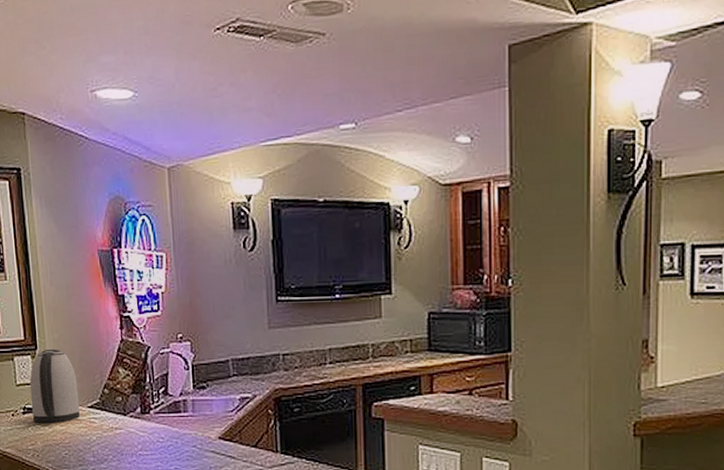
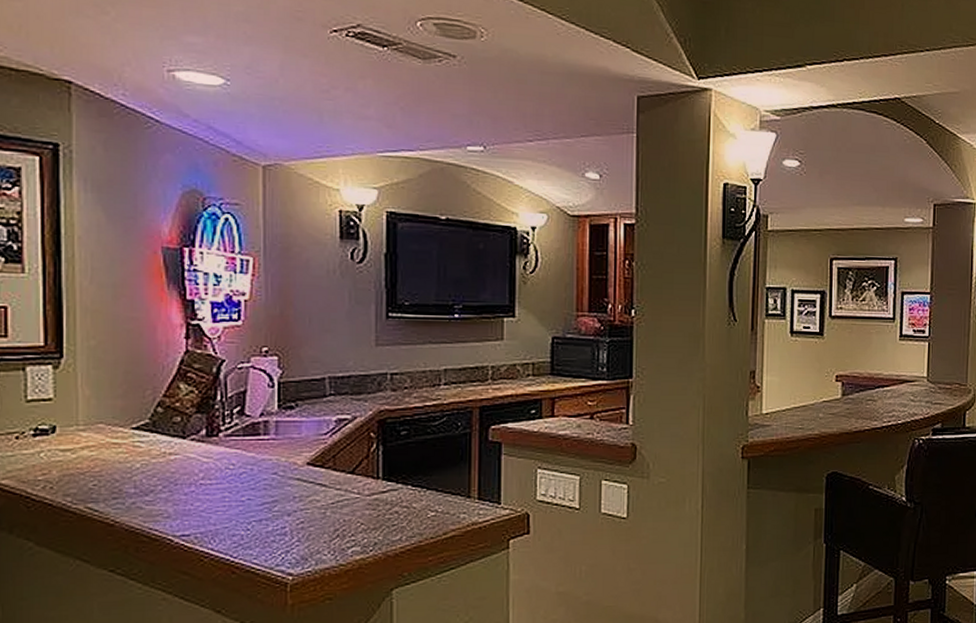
kettle: present [29,348,80,423] -> none [47,358,121,447]

